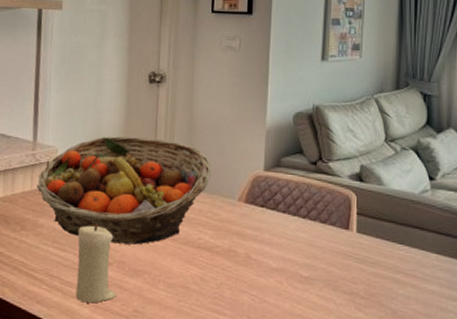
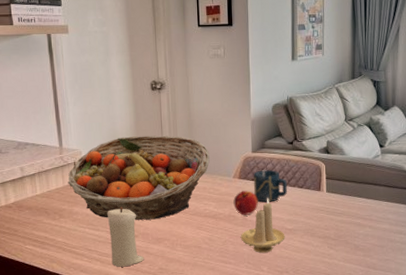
peach: none [235,219,267,252] -> present [233,190,258,215]
candle holder: none [240,231,299,306] -> present [240,197,285,253]
cup: none [263,194,307,238] -> present [254,170,288,203]

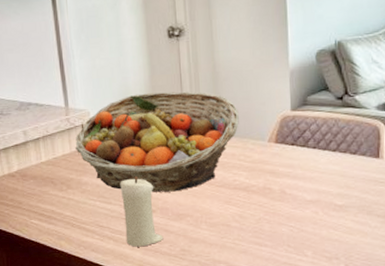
peach: present [233,190,258,215] -> none [269,157,299,187]
candle holder: present [240,197,285,253] -> none [277,166,334,234]
cup: present [254,170,288,203] -> none [293,131,337,172]

